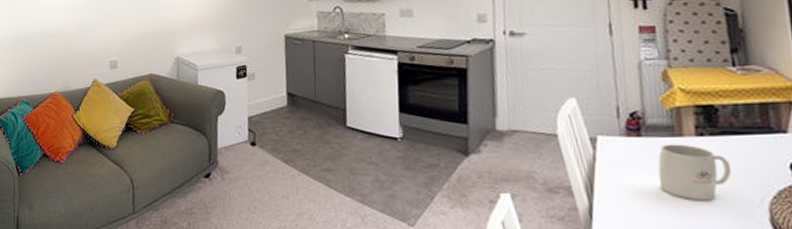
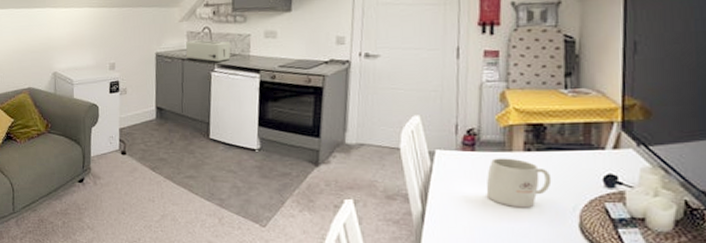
toaster: none [316,20,365,45] -> present [185,39,231,63]

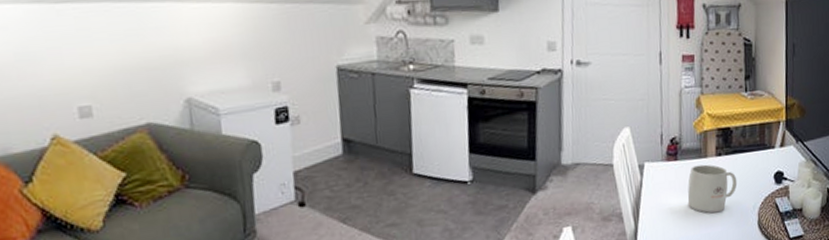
toaster: present [185,39,231,63] -> none [376,47,433,77]

